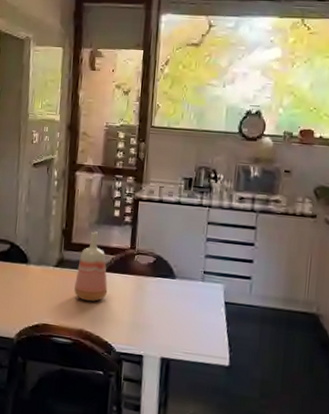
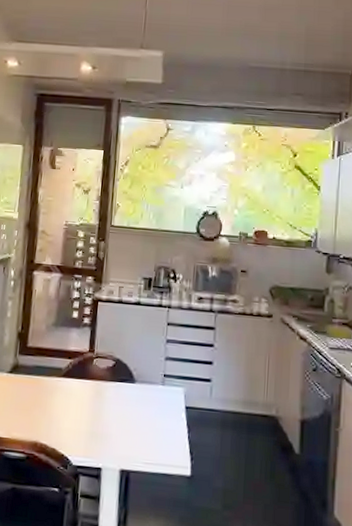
vase: present [74,231,108,302] -> none [29,334,65,410]

